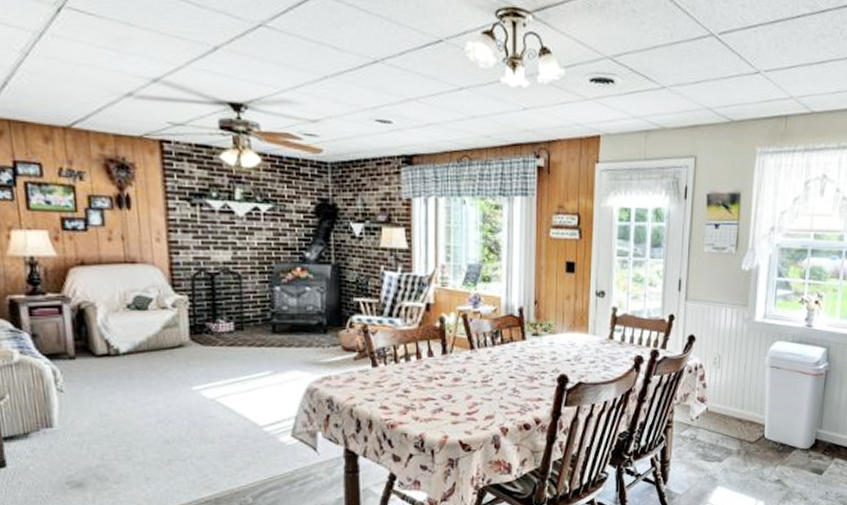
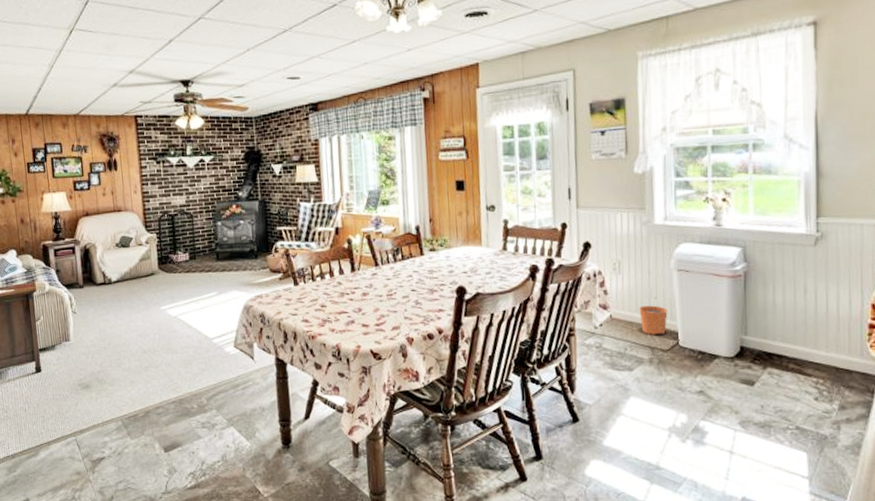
plant pot: none [732,392,758,428] -> present [639,297,668,335]

